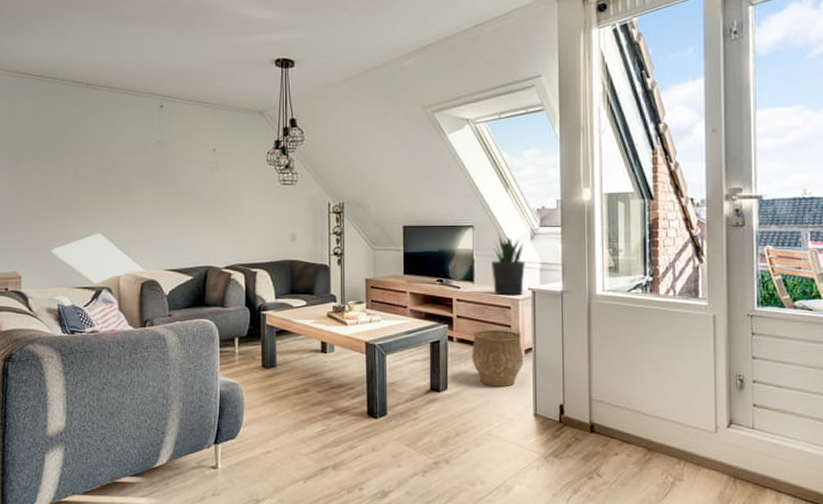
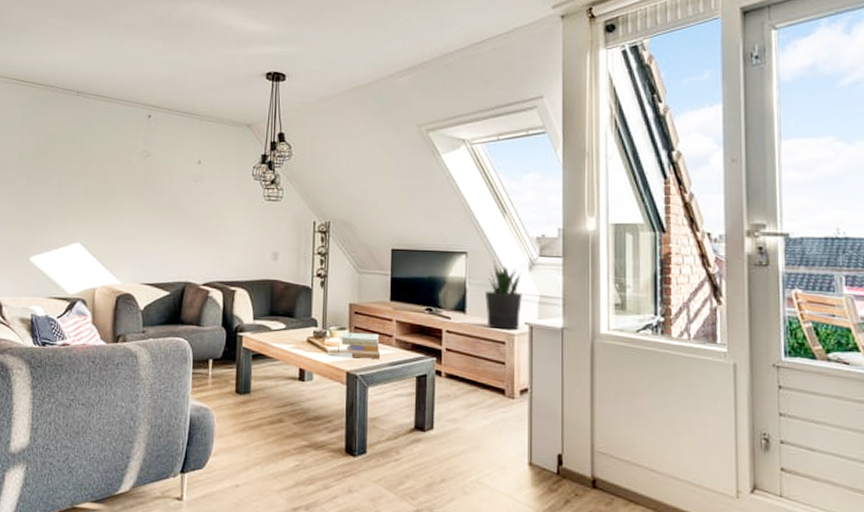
books: none [358,305,397,329] -> present [340,332,381,360]
basket: present [472,329,524,388] -> none [461,365,518,431]

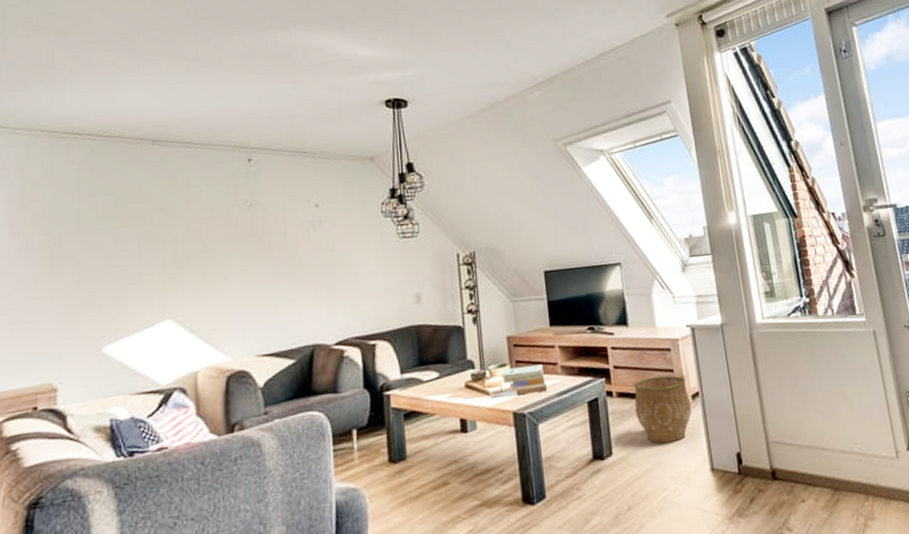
basket: none [461,365,518,431] -> present [633,375,693,444]
planter: present [485,262,522,330] -> none [644,269,681,337]

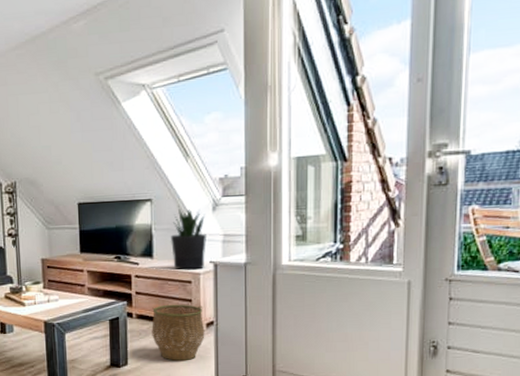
books: present [501,364,548,396] -> none [35,284,75,309]
planter: none [644,269,681,337] -> present [171,206,206,270]

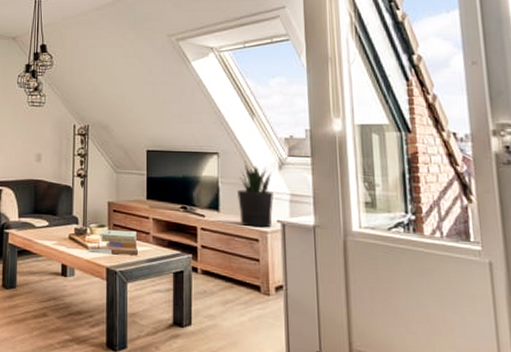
books: none [35,284,75,309] -> present [100,229,139,256]
basket: present [152,304,205,361] -> none [217,262,274,328]

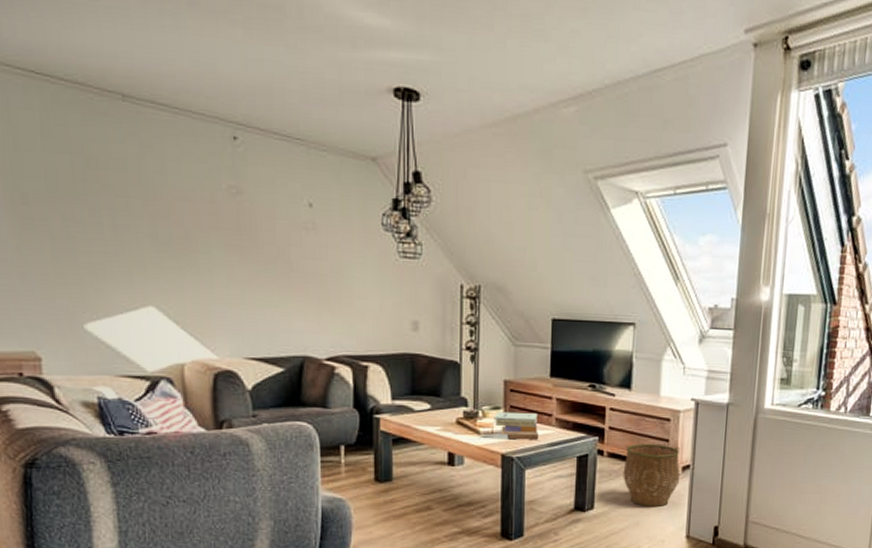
basket: none [217,262,274,328] -> present [623,443,681,508]
planter: present [238,162,273,228] -> none [652,334,690,407]

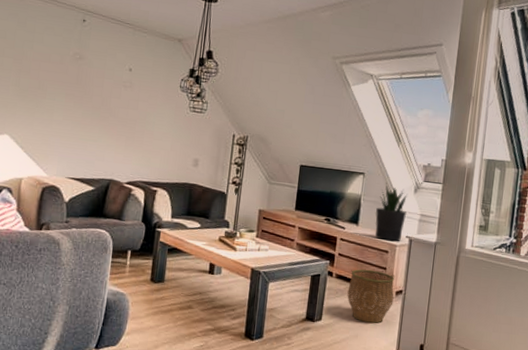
books: present [494,411,539,440] -> none [248,234,283,259]
planter: none [652,334,690,407] -> present [374,183,407,242]

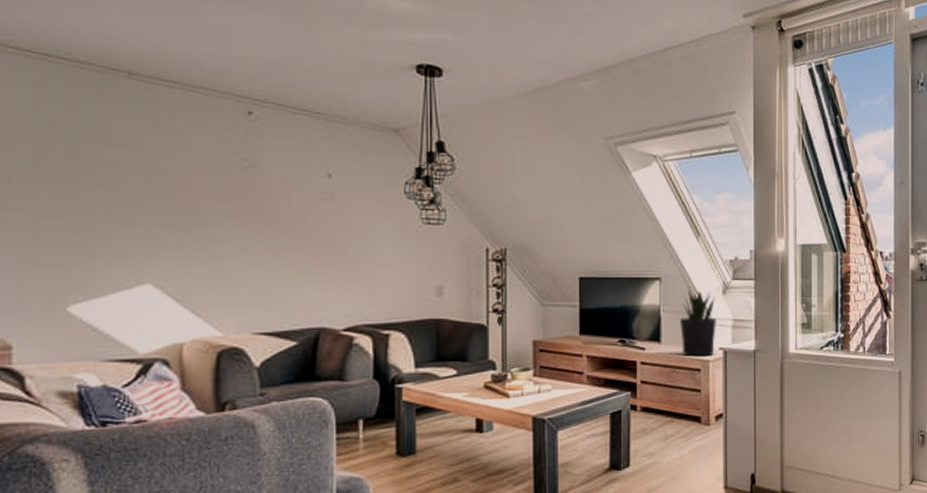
basket: present [347,269,395,324] -> none [657,394,714,460]

